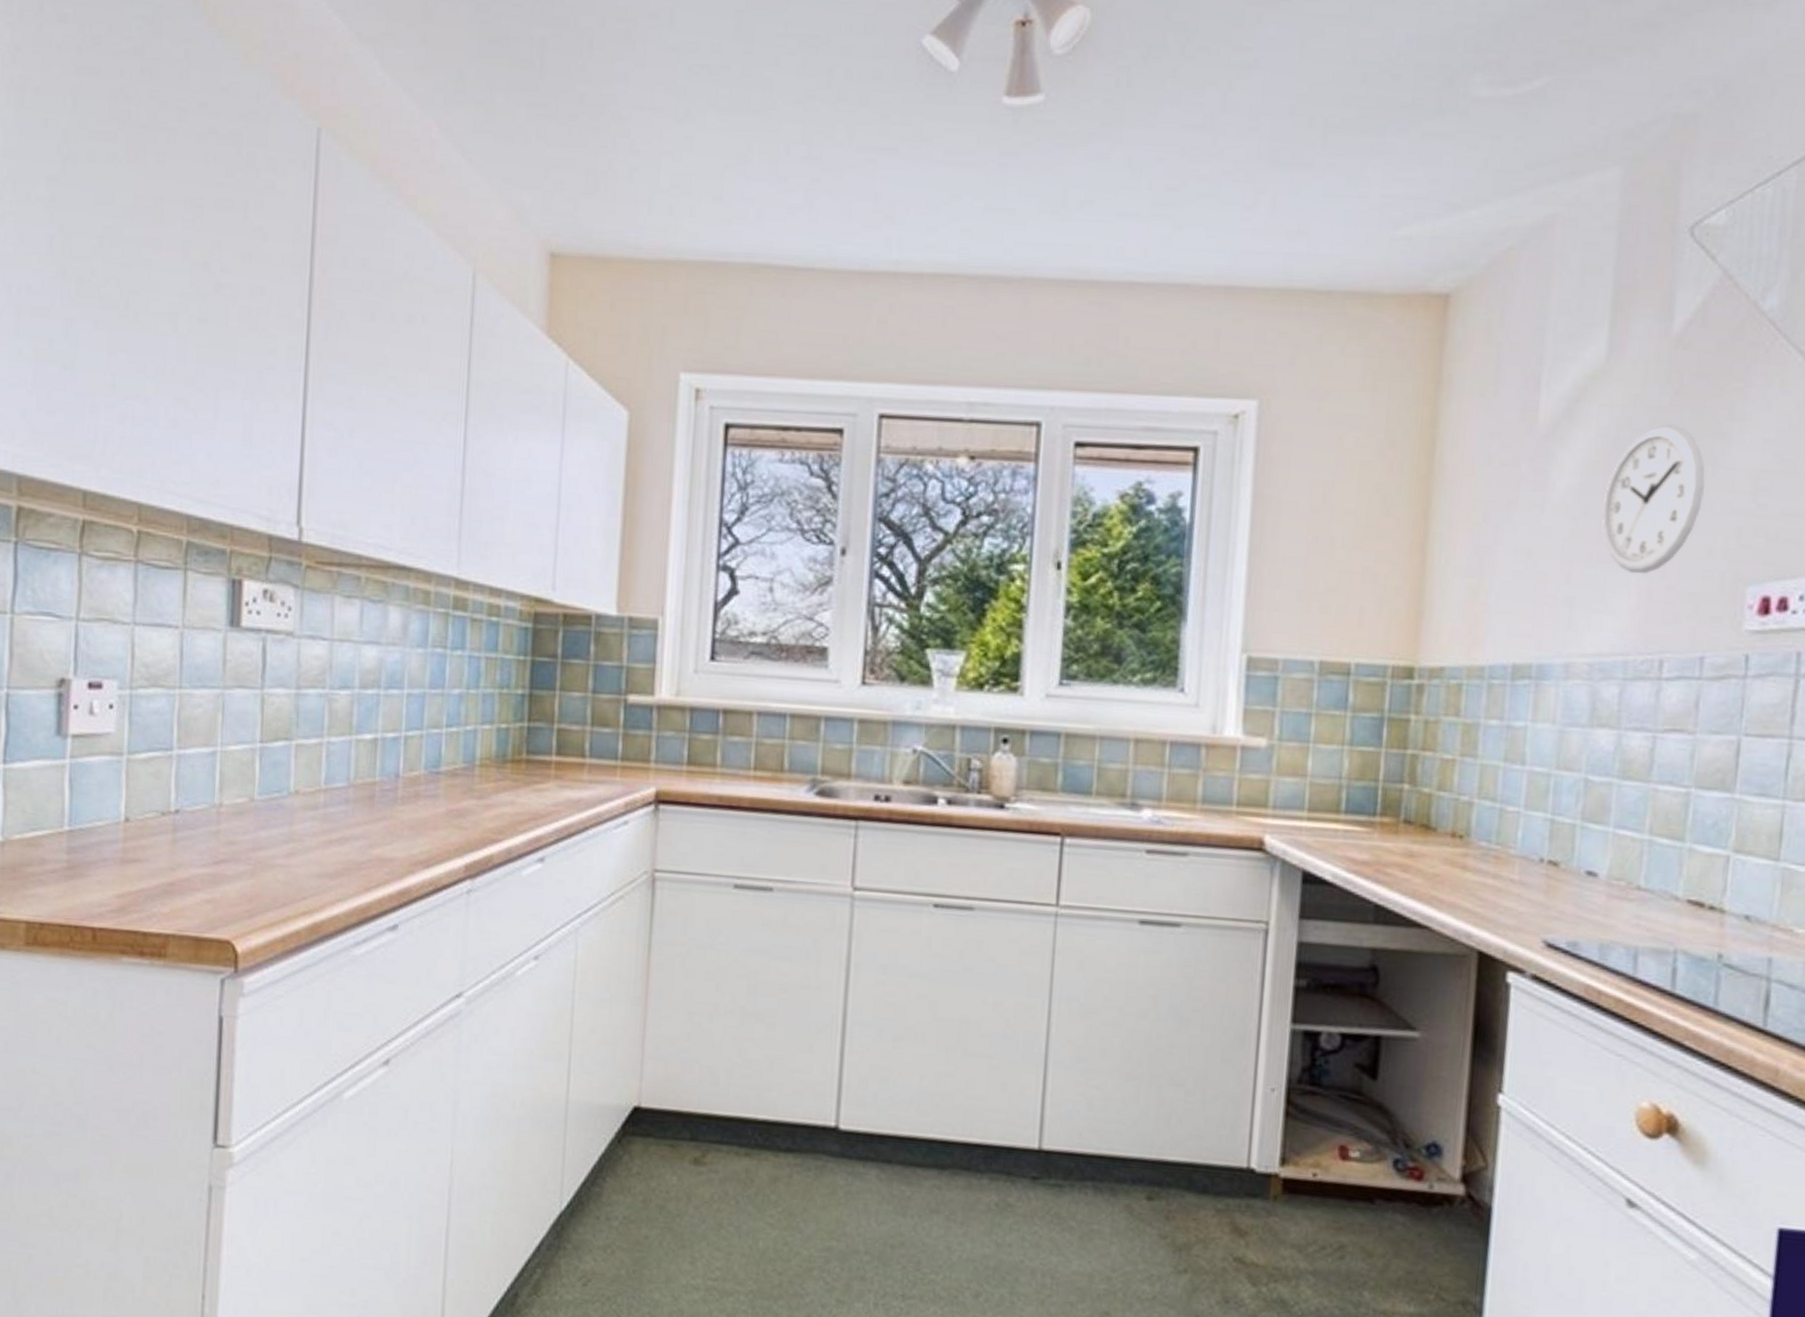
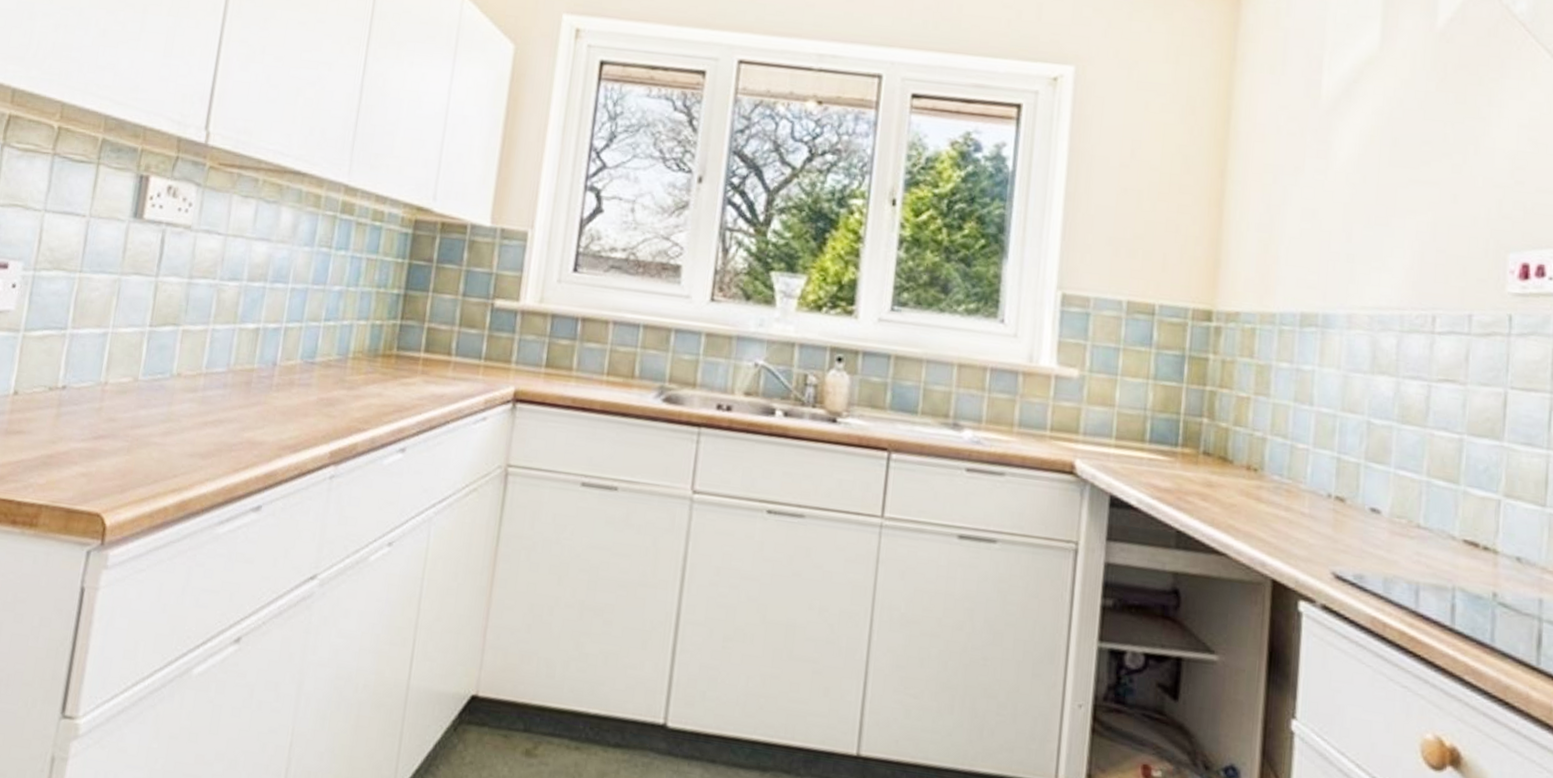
wall clock: present [1602,424,1705,574] -> none [1378,106,1468,238]

